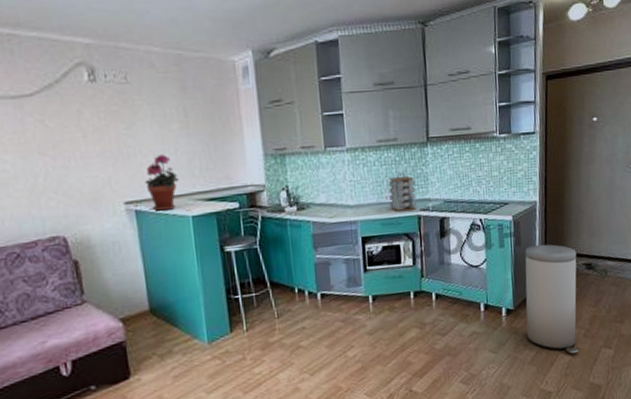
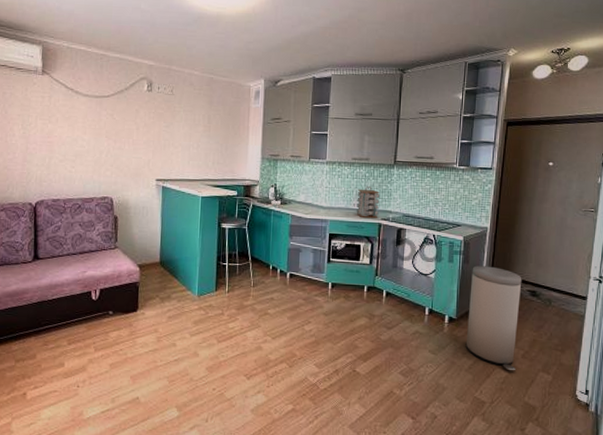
potted plant: present [145,154,179,211] -> none [173,148,197,190]

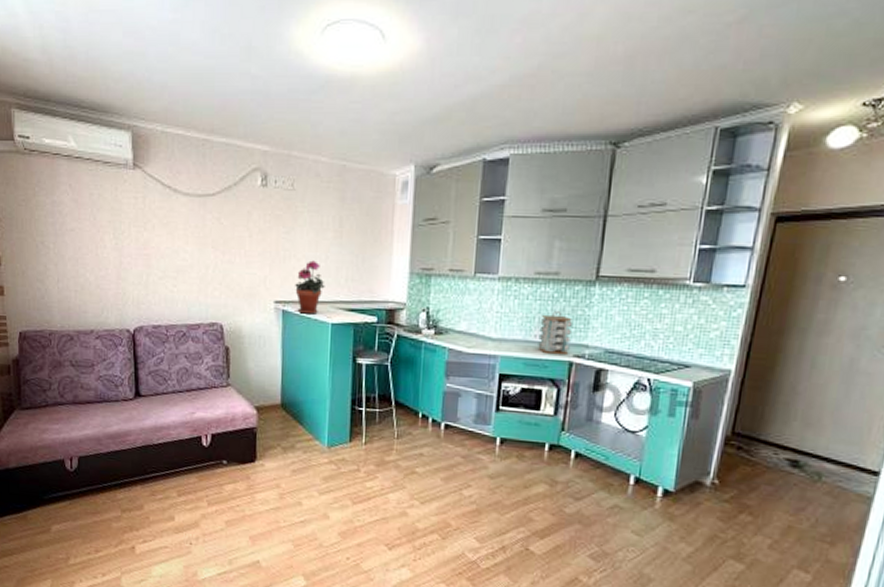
potted plant: none [173,148,197,190] -> present [295,260,325,315]
pedal bin: present [466,265,522,371] -> none [685,422,779,565]

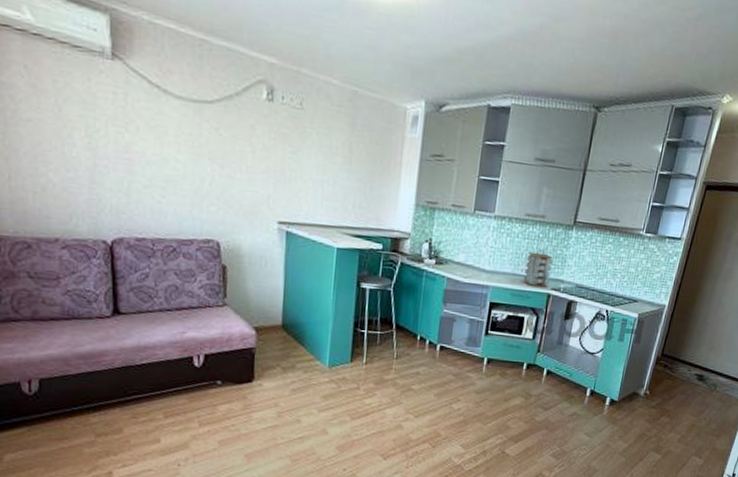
potted plant: present [295,260,325,315] -> none [300,183,332,238]

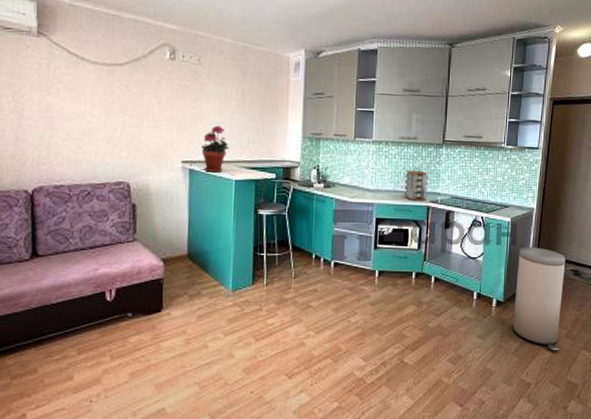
potted plant: none [300,183,332,238] -> present [201,125,229,173]
pedal bin: none [623,346,692,455] -> present [512,247,566,351]

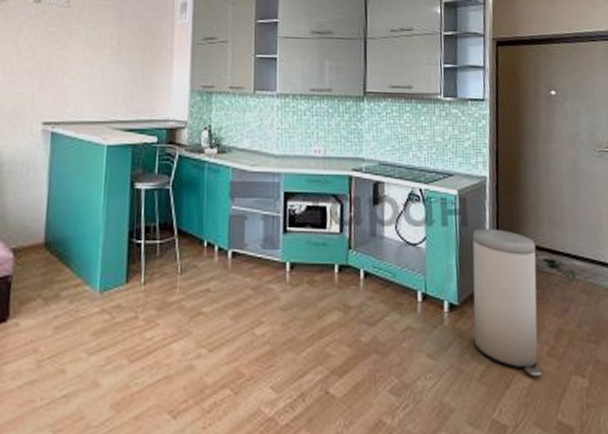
potted plant: present [201,125,229,173] -> none [67,78,101,136]
spice rack: present [404,166,428,201] -> none [318,125,348,170]

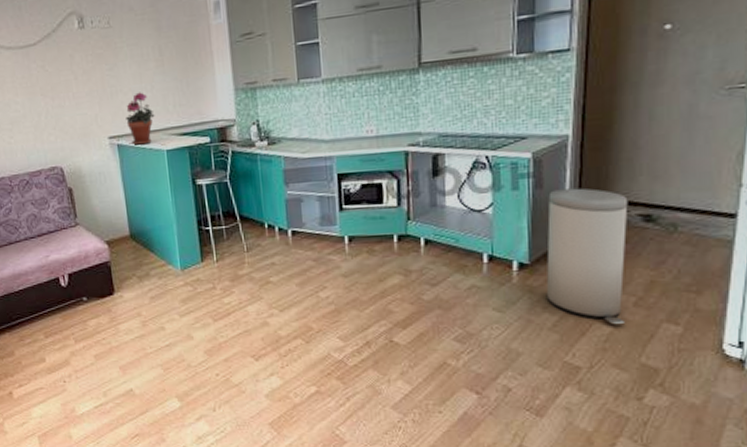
potted plant: none [67,78,101,136] -> present [126,92,155,145]

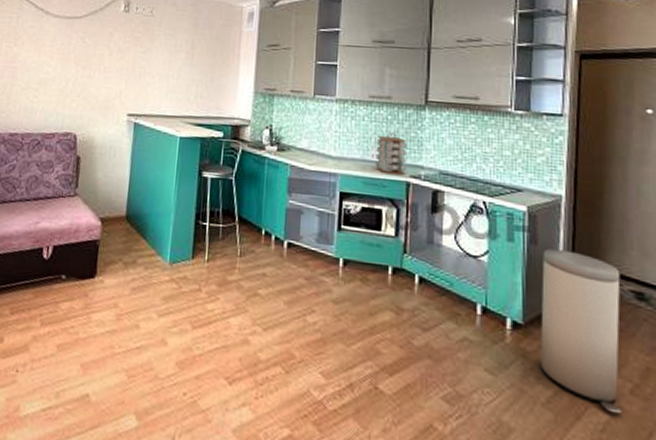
potted plant: present [126,92,155,145] -> none [147,78,176,128]
spice rack: none [369,102,403,148] -> present [375,131,406,175]

